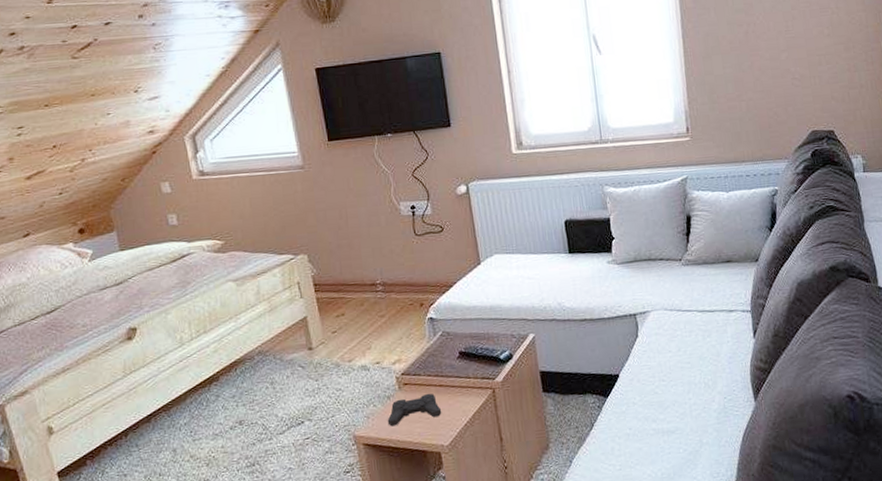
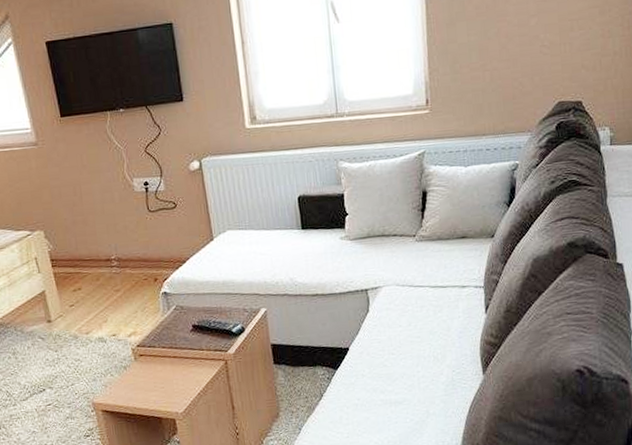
game controller: present [387,393,442,427] -> none [124,364,176,395]

